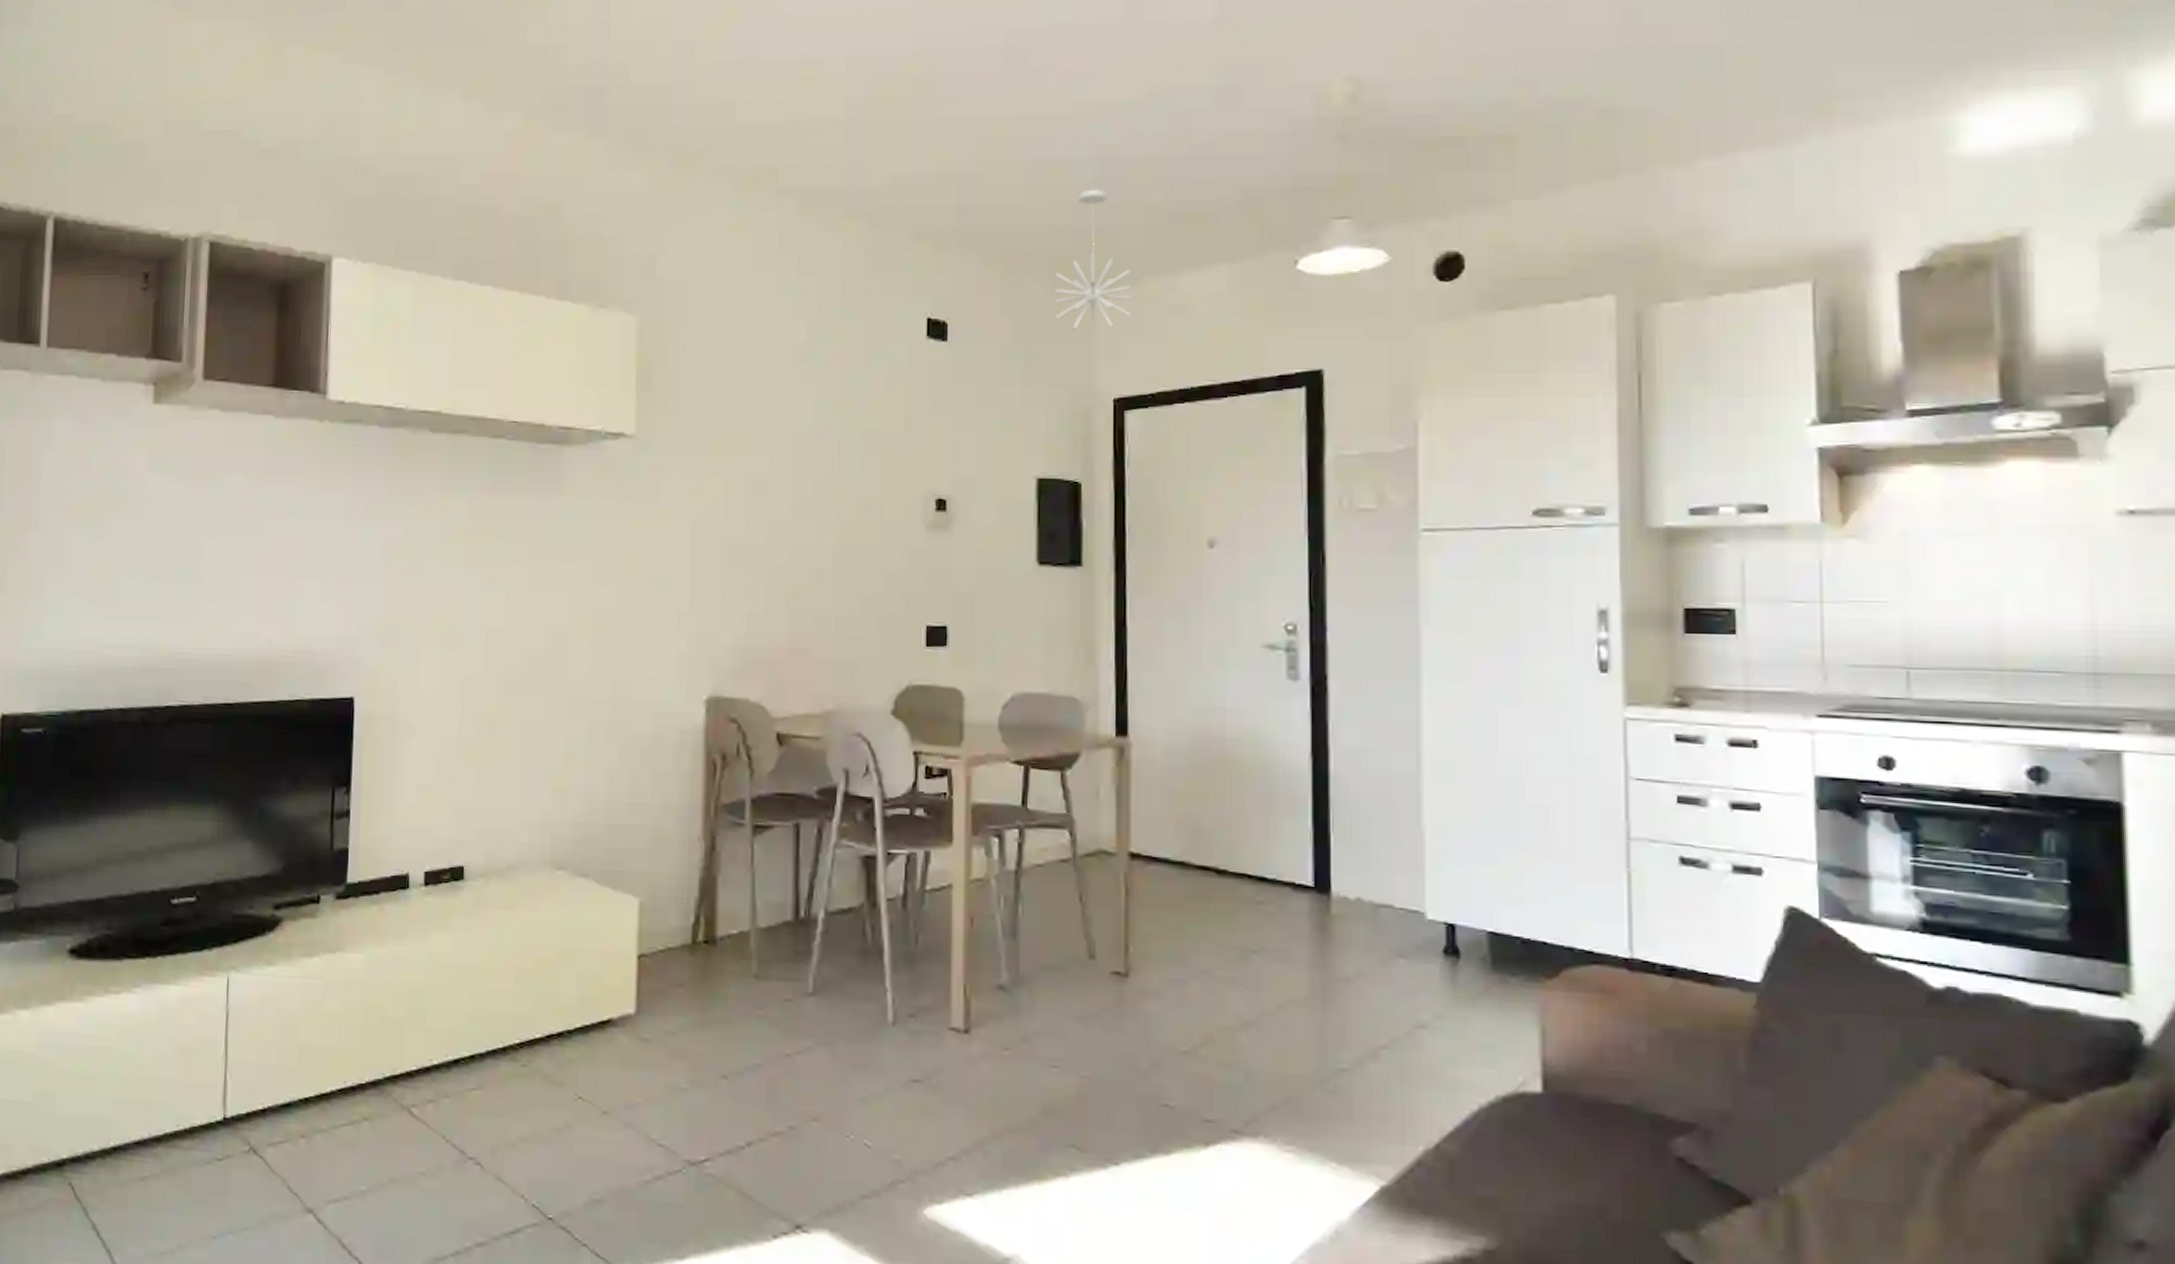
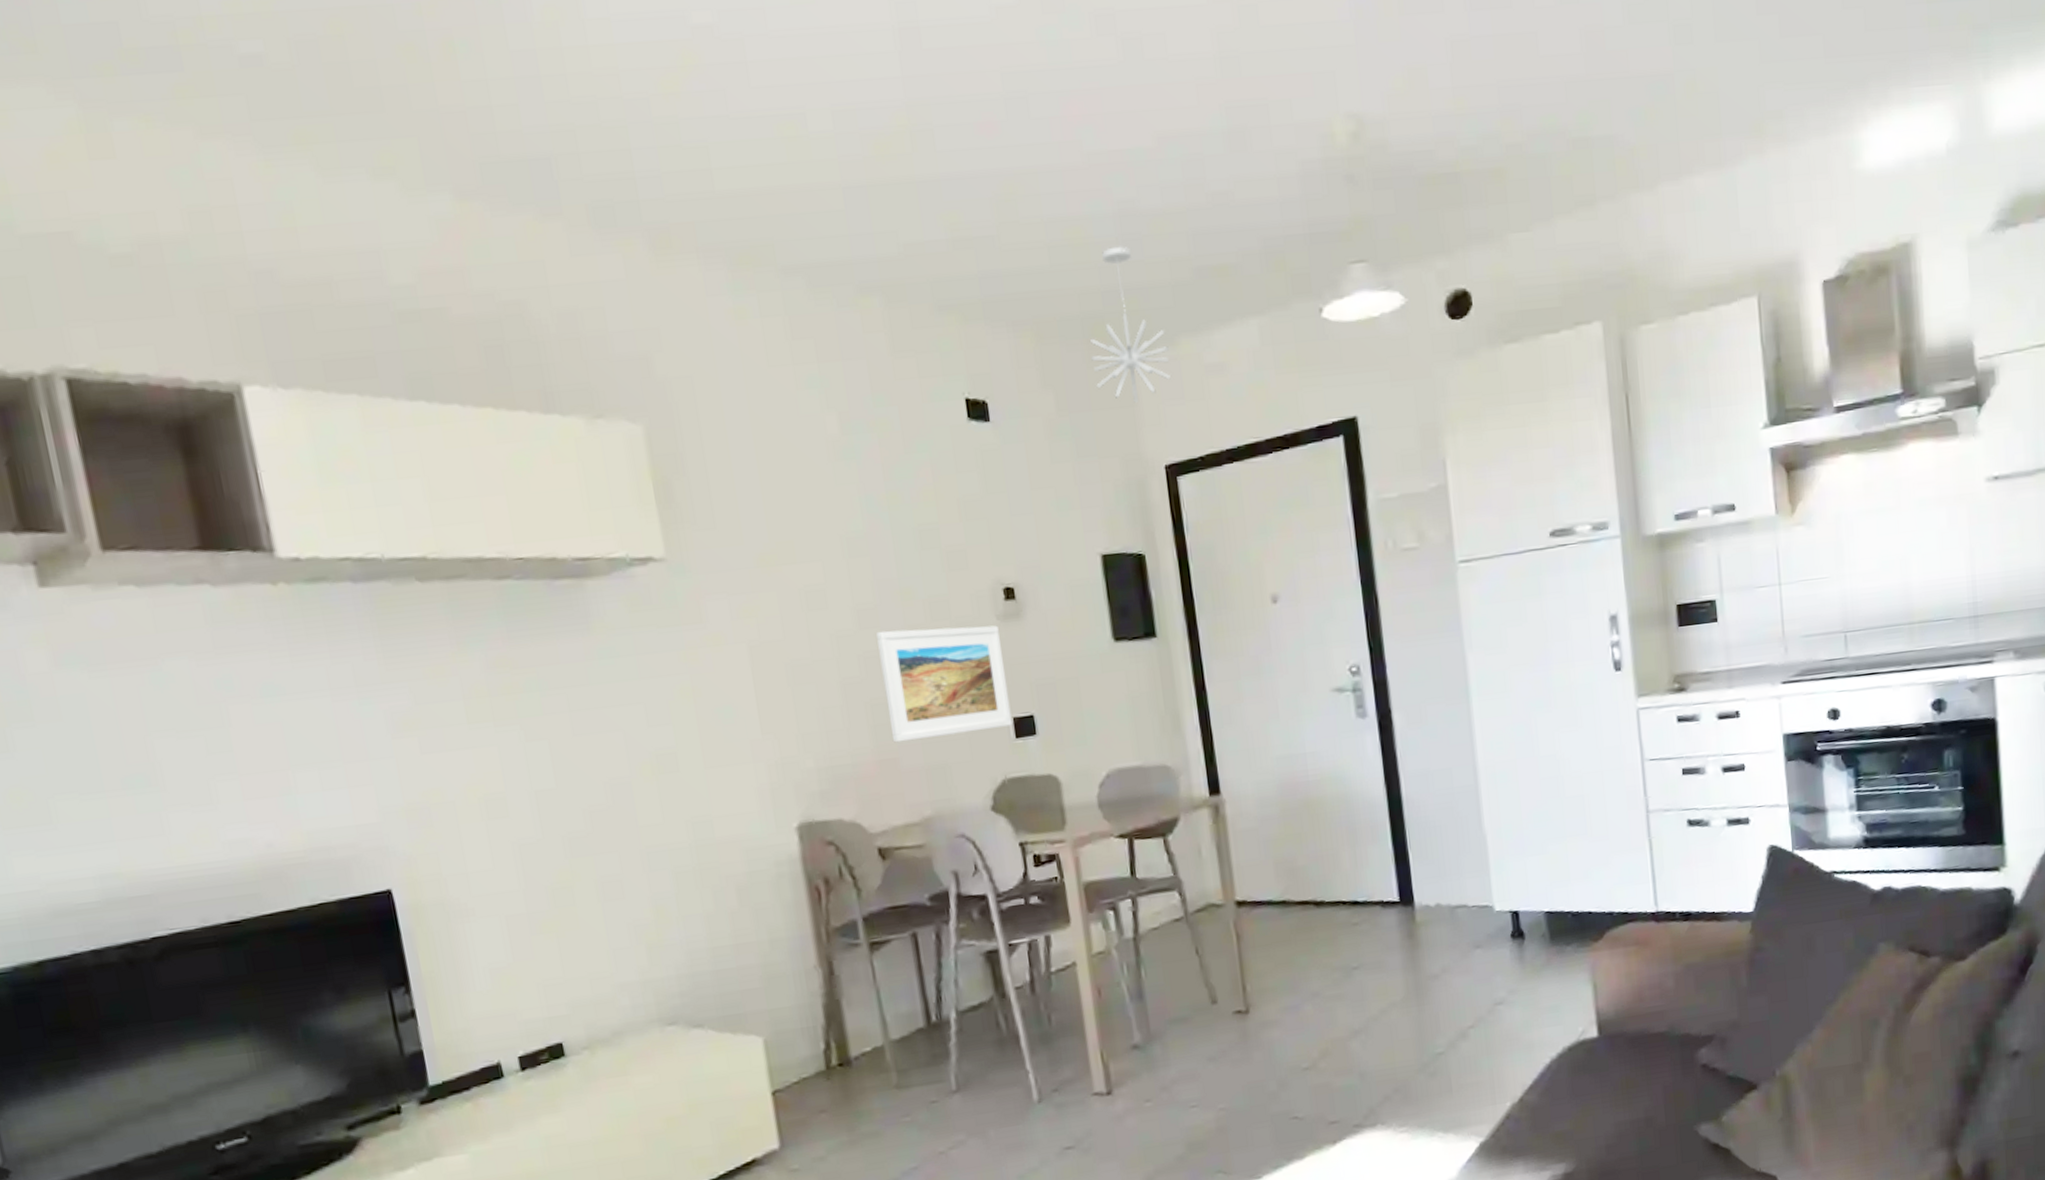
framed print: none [807,525,926,634] -> present [876,625,1013,743]

